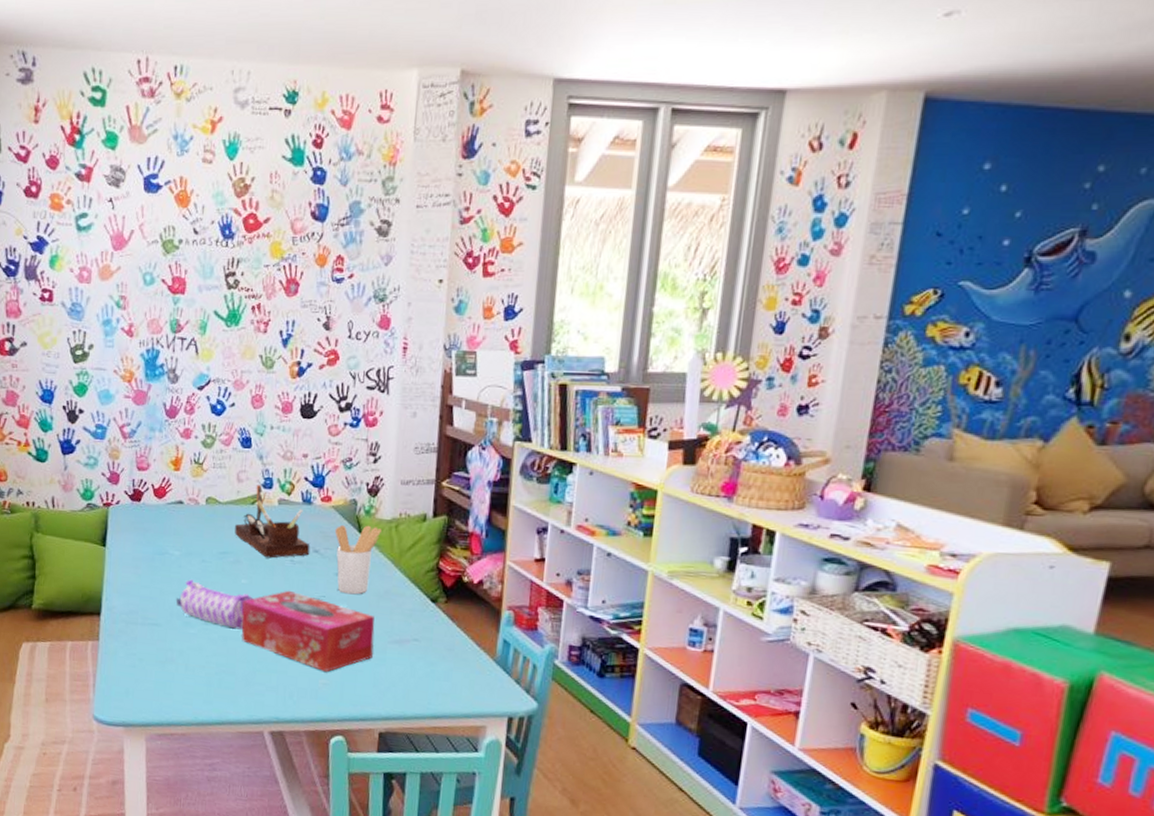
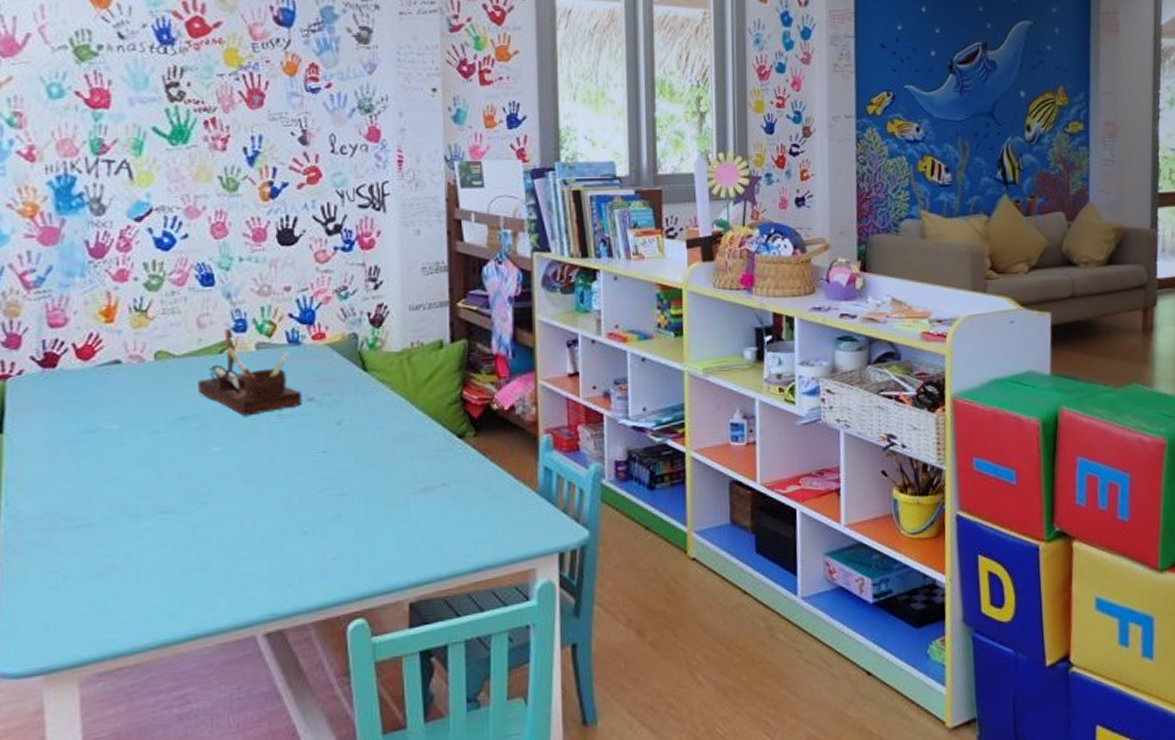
pencil case: present [175,579,254,630] -> none [116,458,230,512]
tissue box: present [241,590,375,673] -> none [214,451,393,544]
utensil holder: present [334,524,382,595] -> none [332,360,391,445]

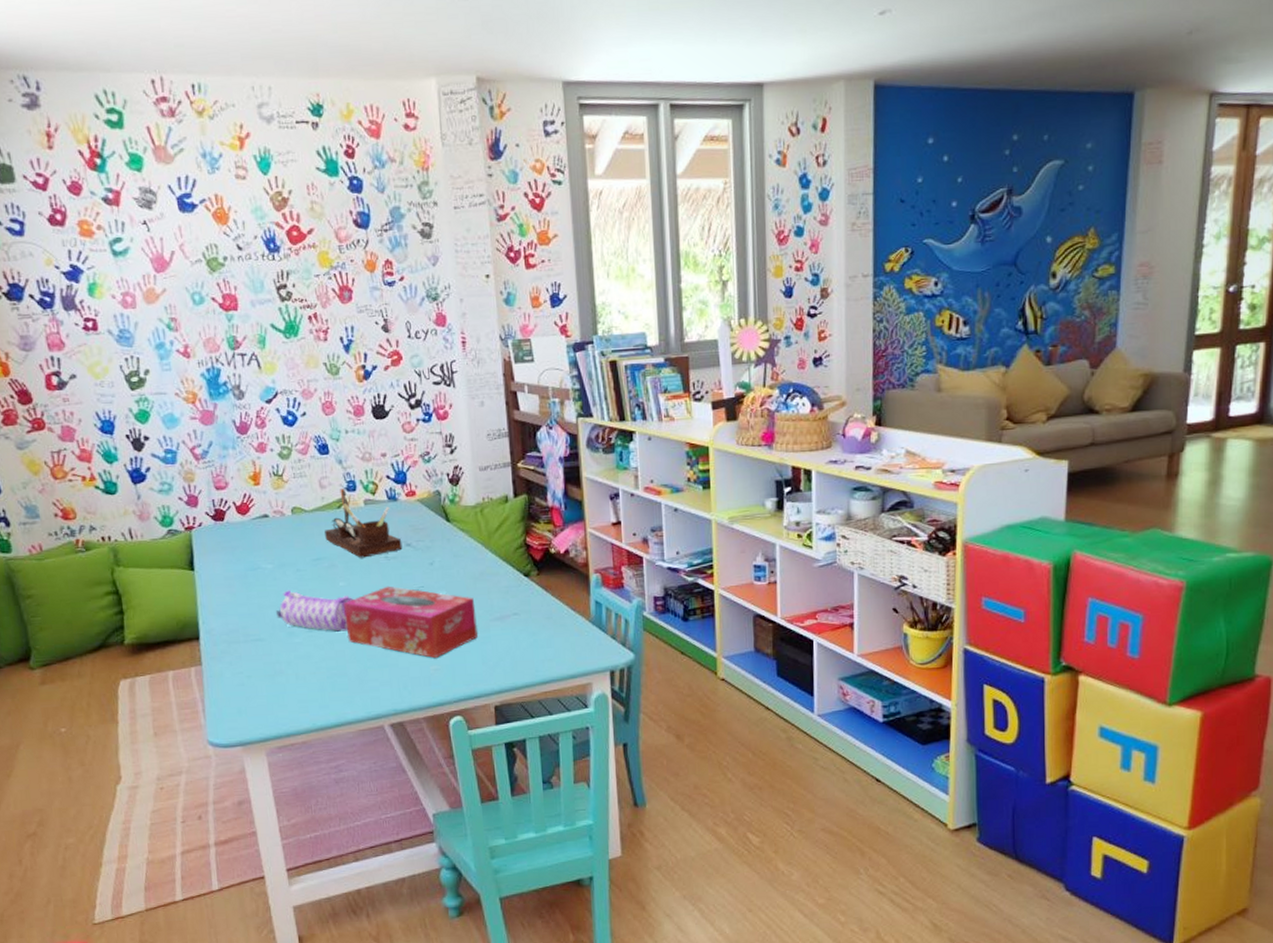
pencil case: none [116,458,230,512] -> present [275,590,354,632]
tissue box: none [214,451,393,544] -> present [343,586,478,659]

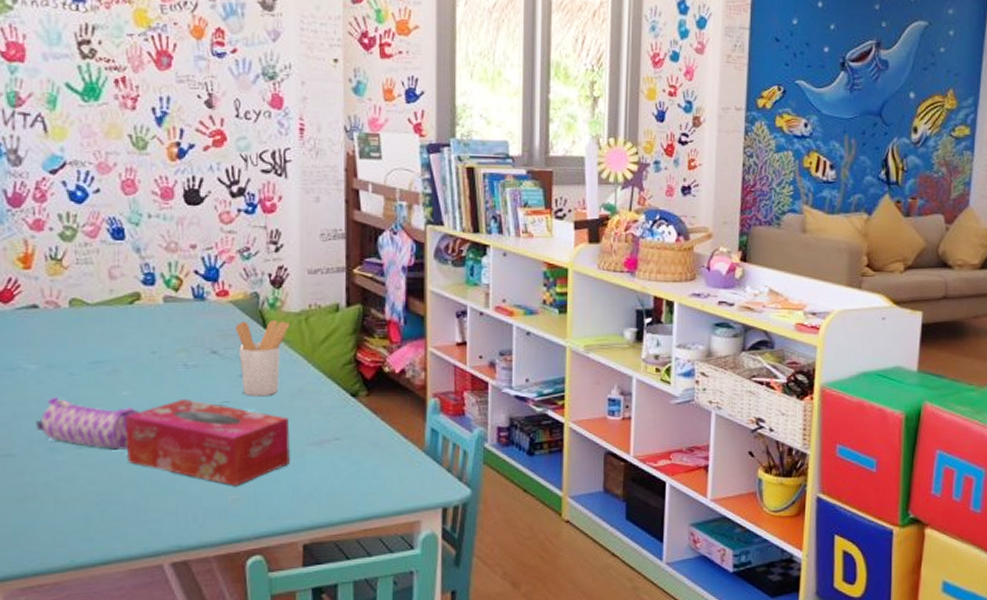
desk organizer: present [325,487,403,558] -> none [110,280,207,364]
utensil holder: none [423,513,468,581] -> present [235,319,290,397]

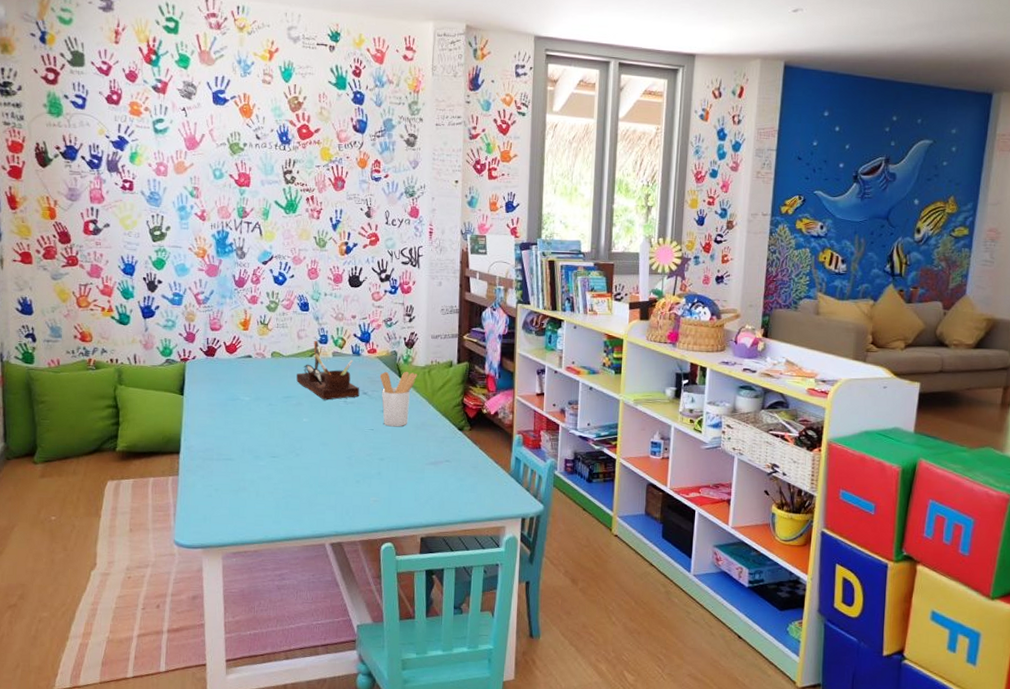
pencil case: present [35,397,140,450] -> none [246,420,314,460]
desk organizer: none [110,280,207,364] -> present [296,340,360,400]
tissue box: present [124,398,290,487] -> none [304,426,415,492]

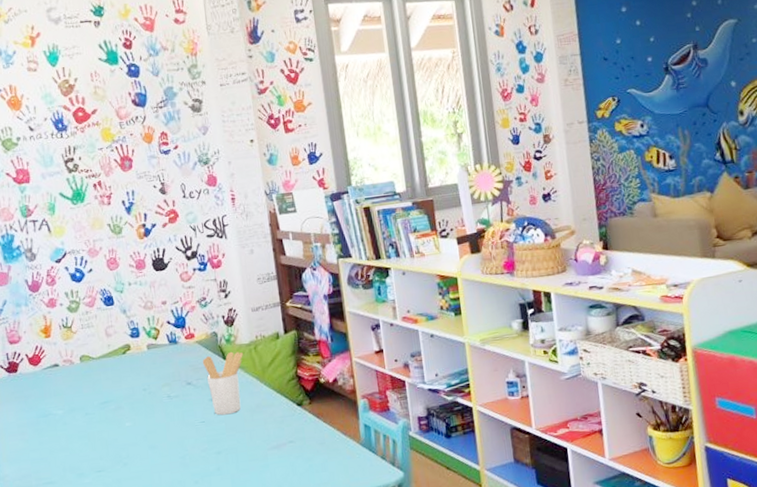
desk organizer: present [296,340,360,400] -> none [111,335,184,399]

